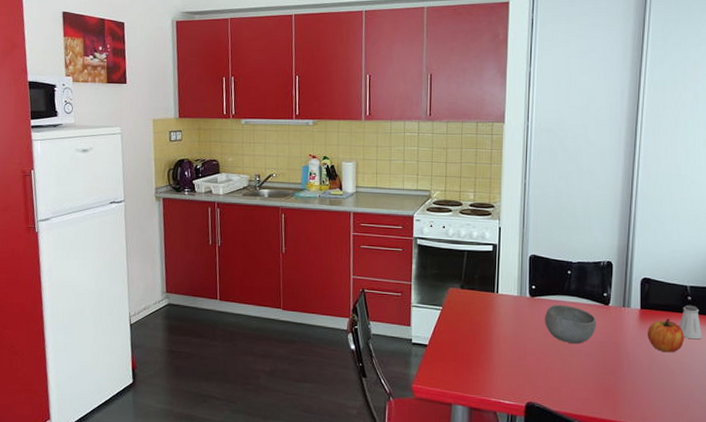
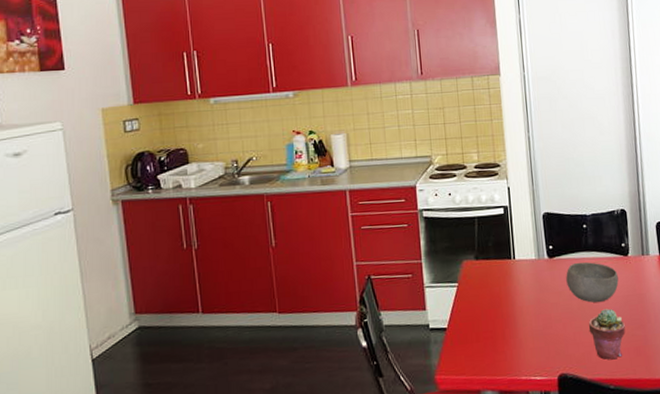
potted succulent: none [561,350,597,398] -> present [588,308,626,360]

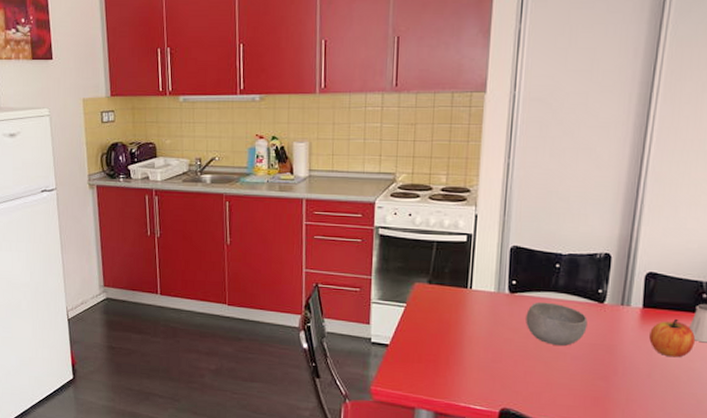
potted succulent: present [588,308,626,360] -> none [542,353,585,405]

